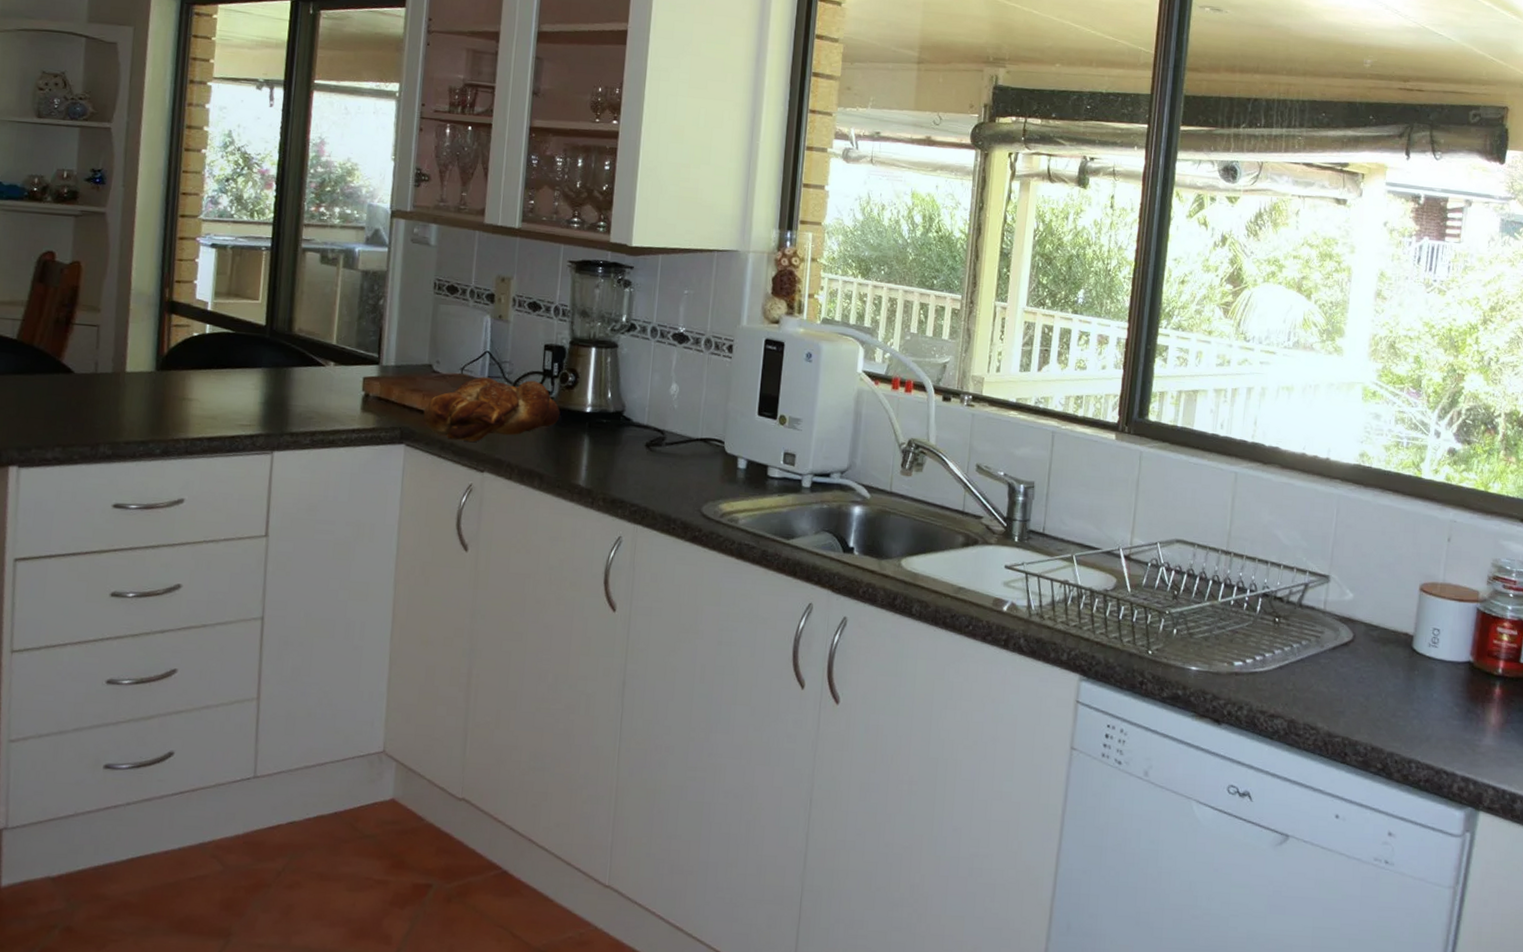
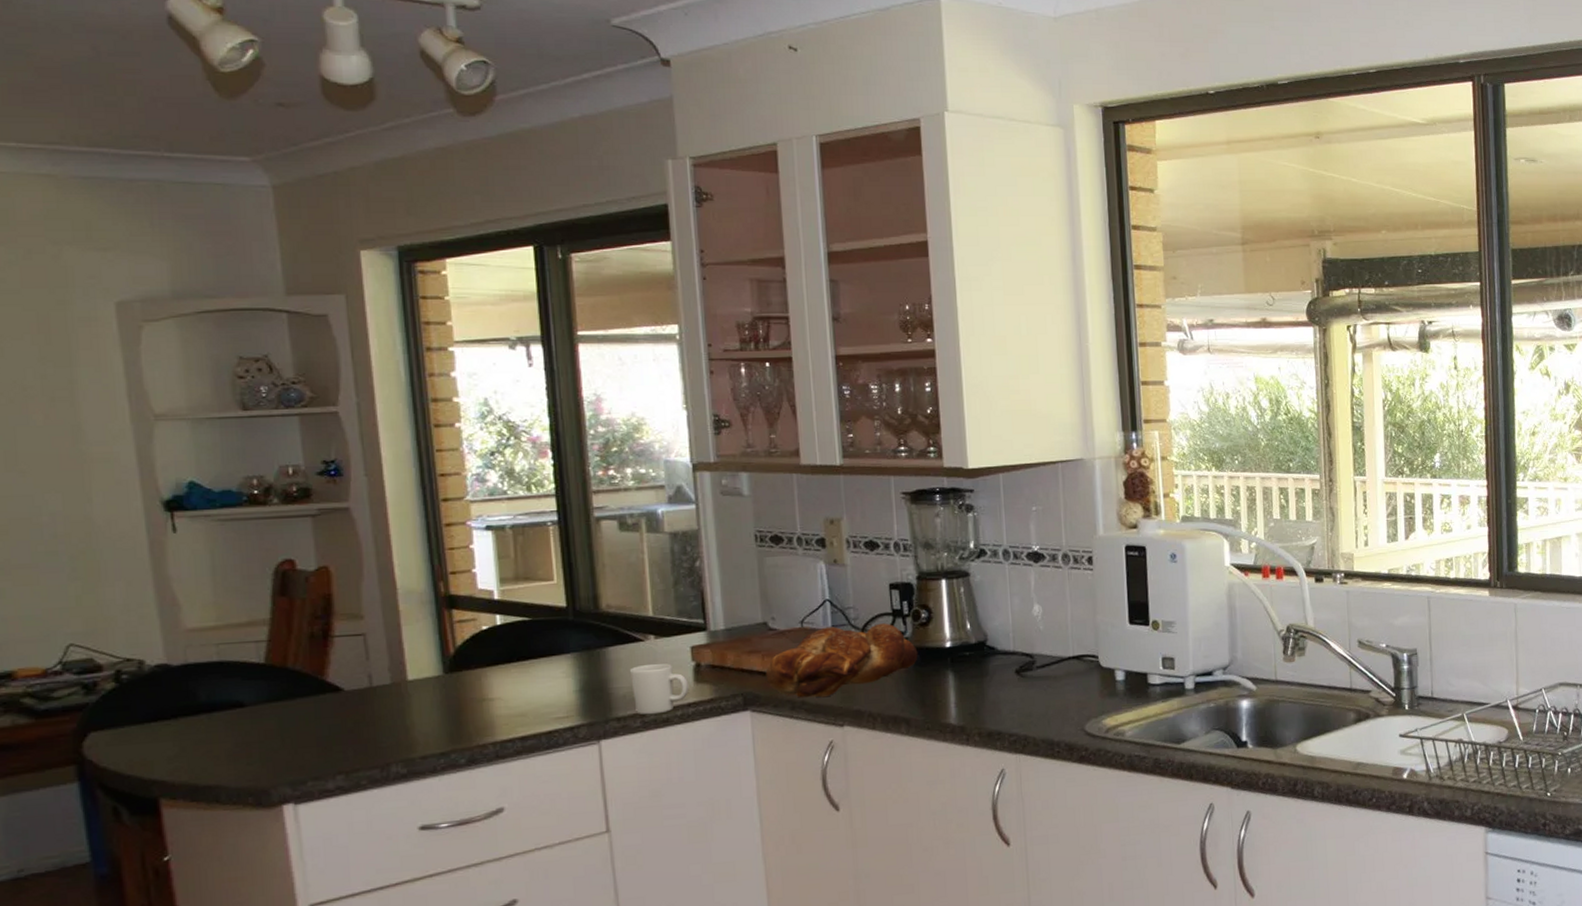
mug: none [307,388,357,435] -> present [629,663,690,715]

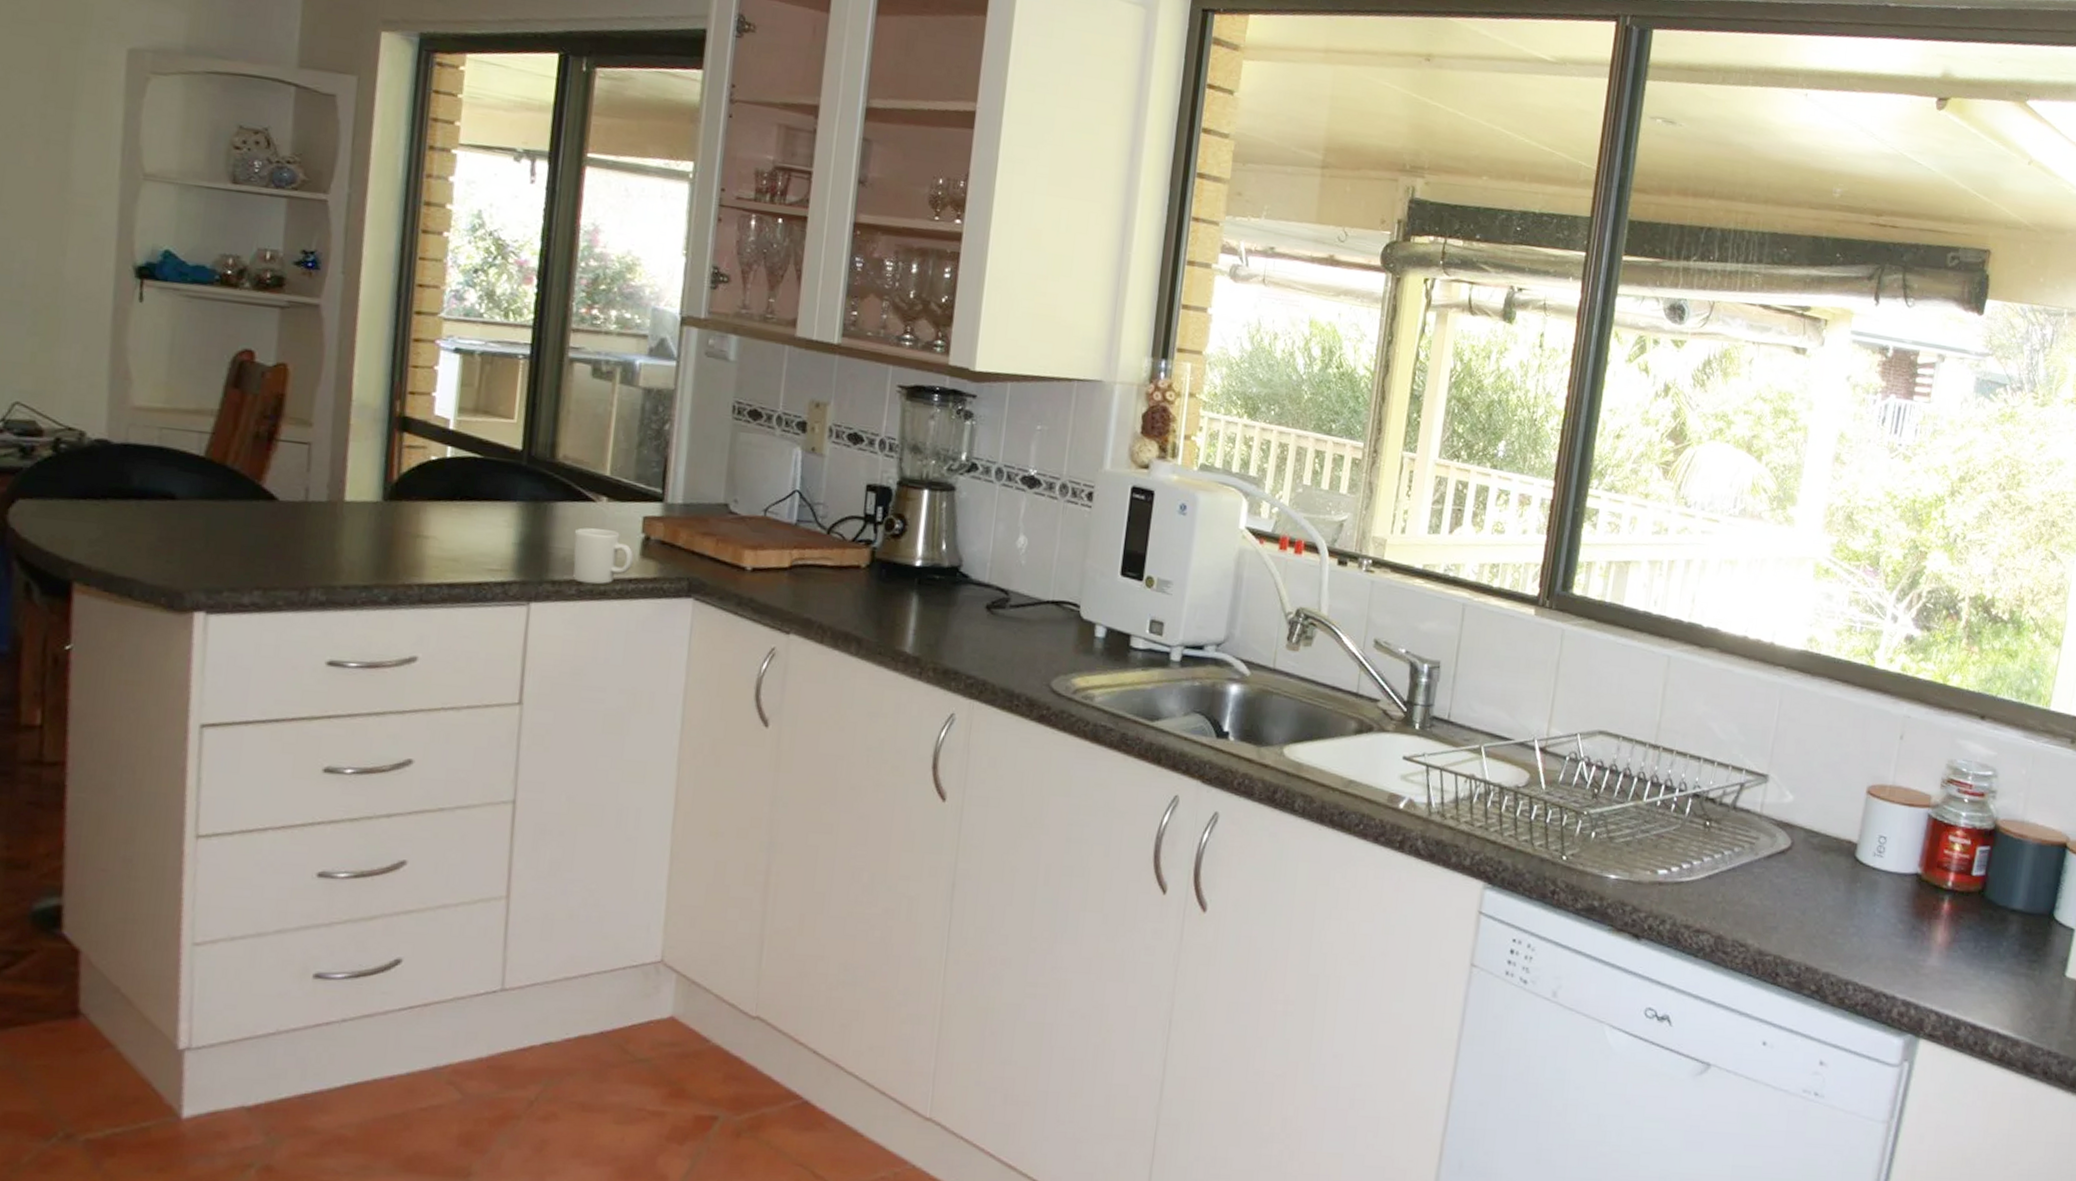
bread loaf: present [765,623,918,698] -> none [716,520,884,599]

